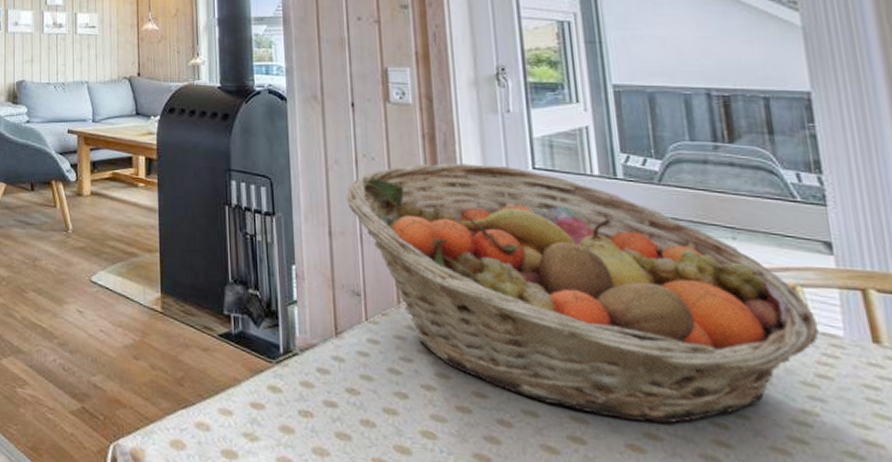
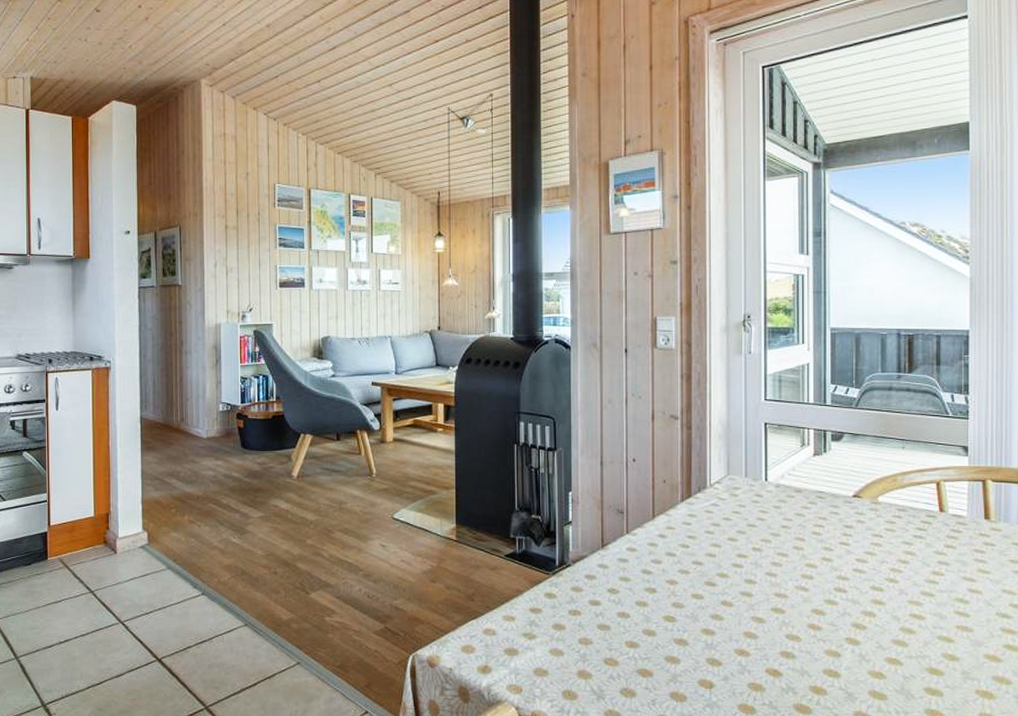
fruit basket: present [345,163,819,424] -> none [616,398,951,591]

